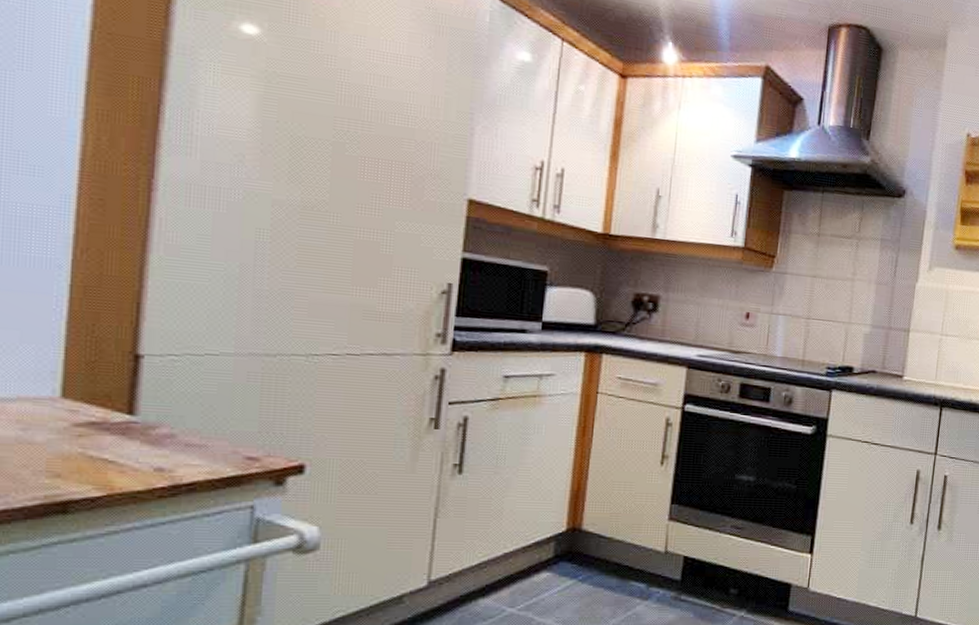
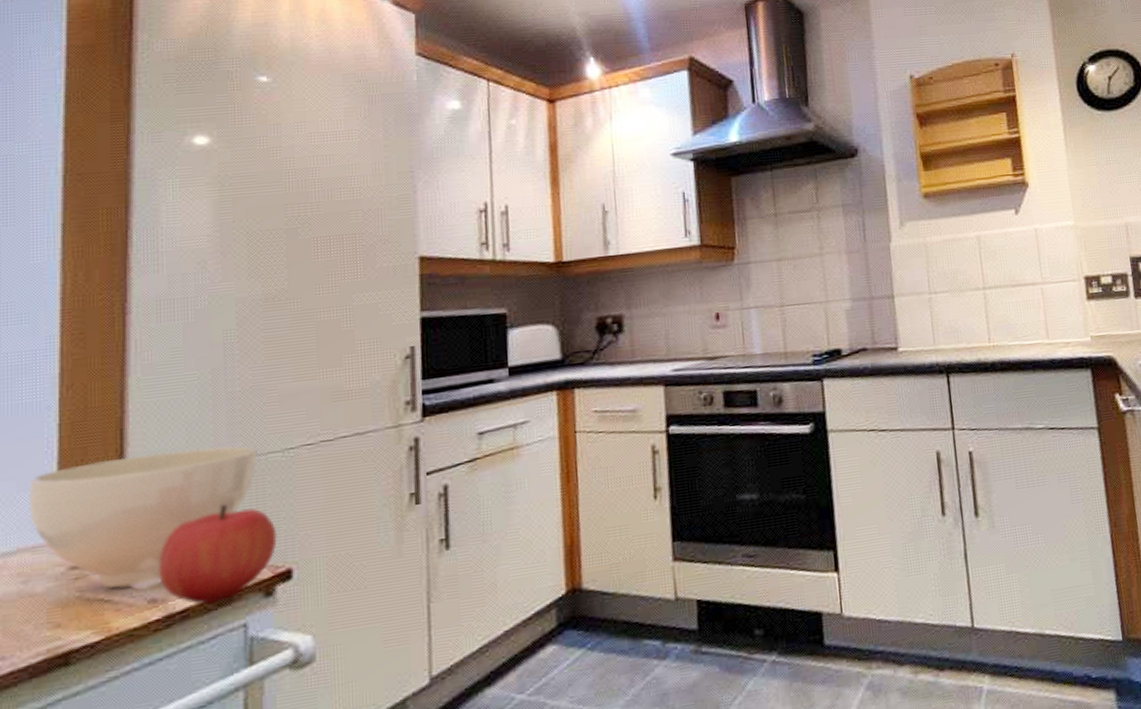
bowl: none [30,328,281,454] -> present [27,445,257,589]
fruit: none [168,393,293,483] -> present [159,504,277,605]

